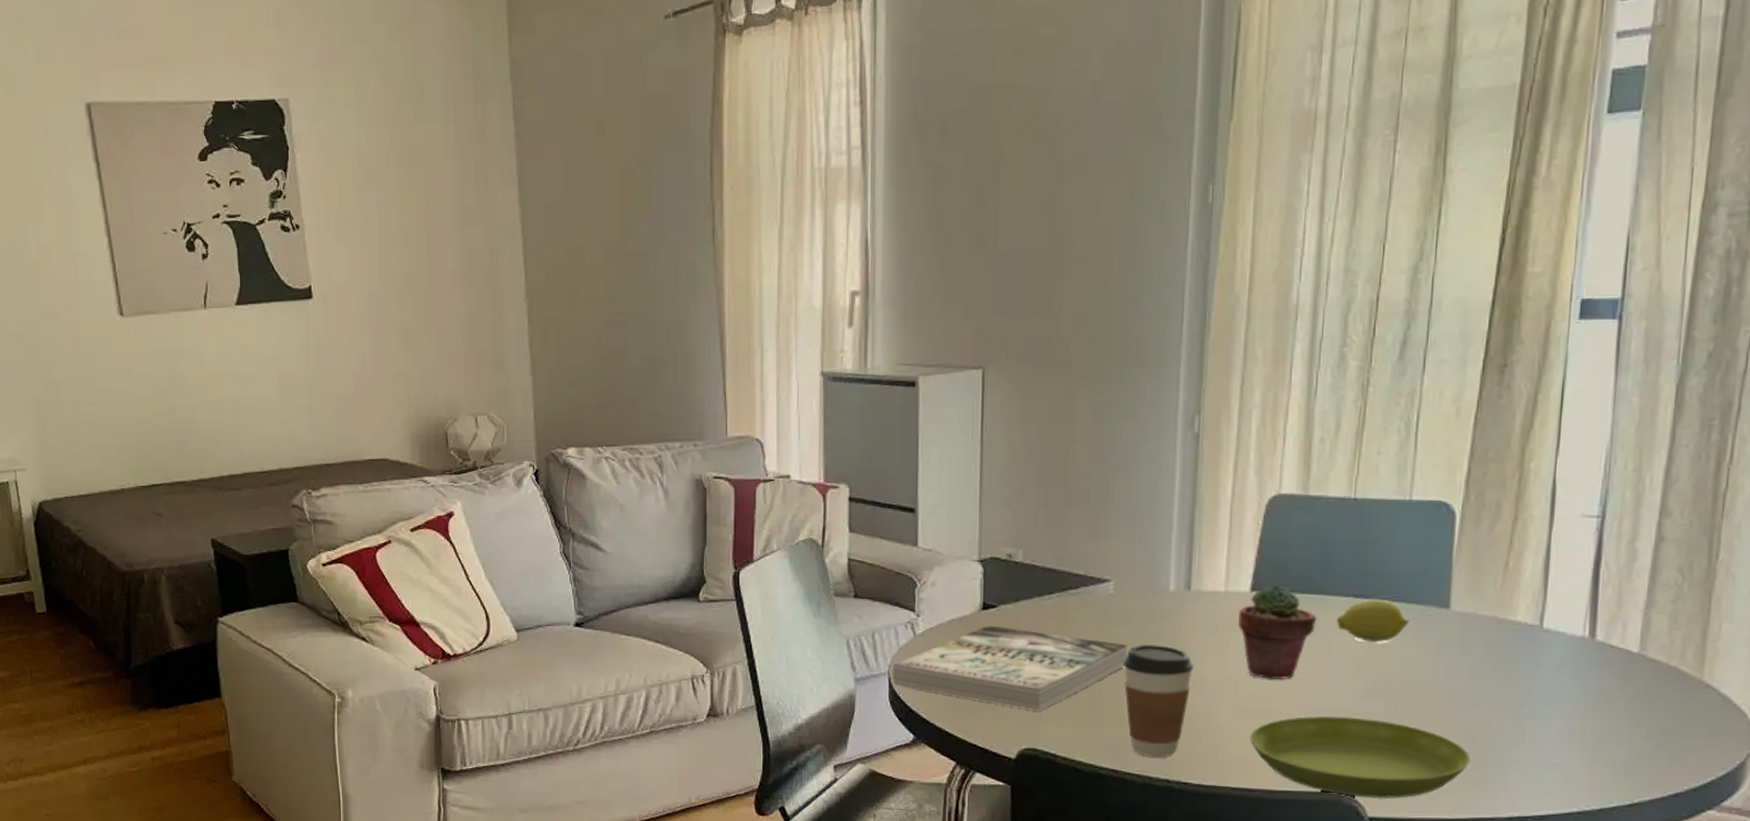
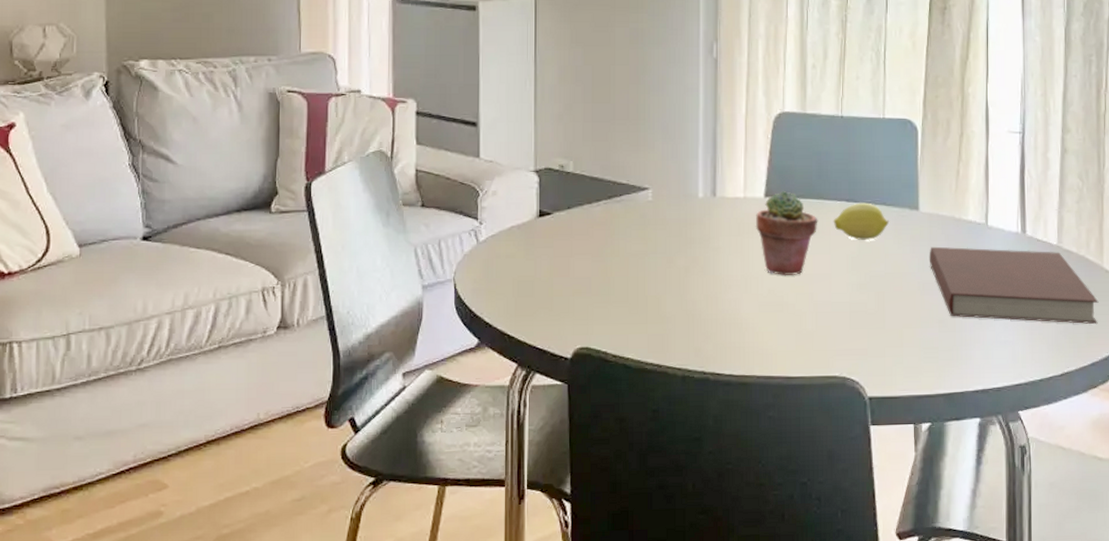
book: present [891,625,1127,712] -> none [457,231,665,312]
coffee cup: present [1124,645,1194,758] -> none [663,247,722,351]
saucer: present [1250,716,1472,799] -> none [770,307,944,380]
notebook: none [1459,651,1692,749] -> present [929,246,1099,325]

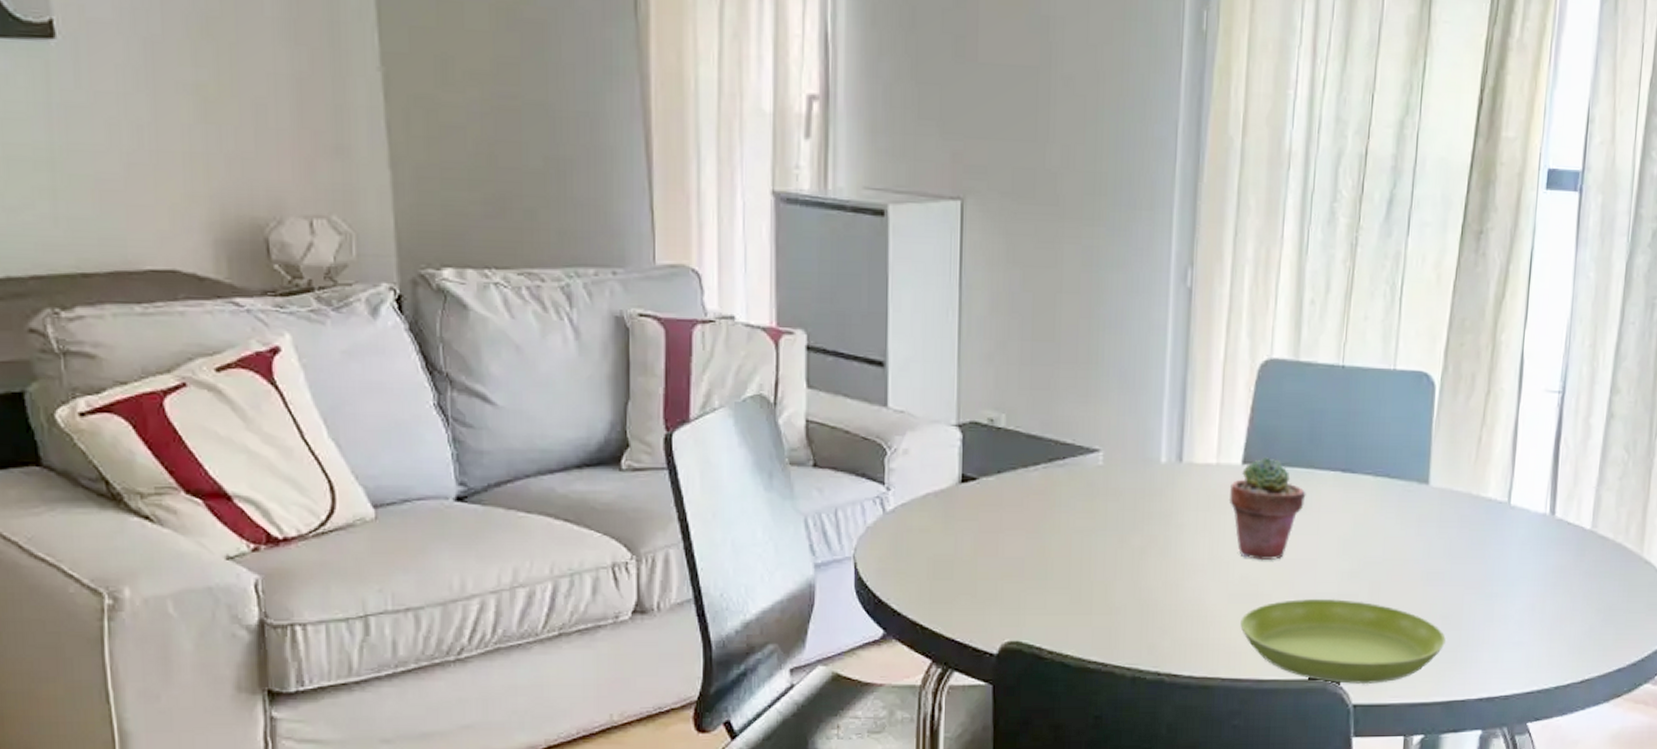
saucer: none [770,307,944,380] -> present [1240,599,1447,685]
fruit: present [833,202,890,240] -> none [1324,473,1393,519]
notebook: present [929,246,1099,325] -> none [1436,528,1633,625]

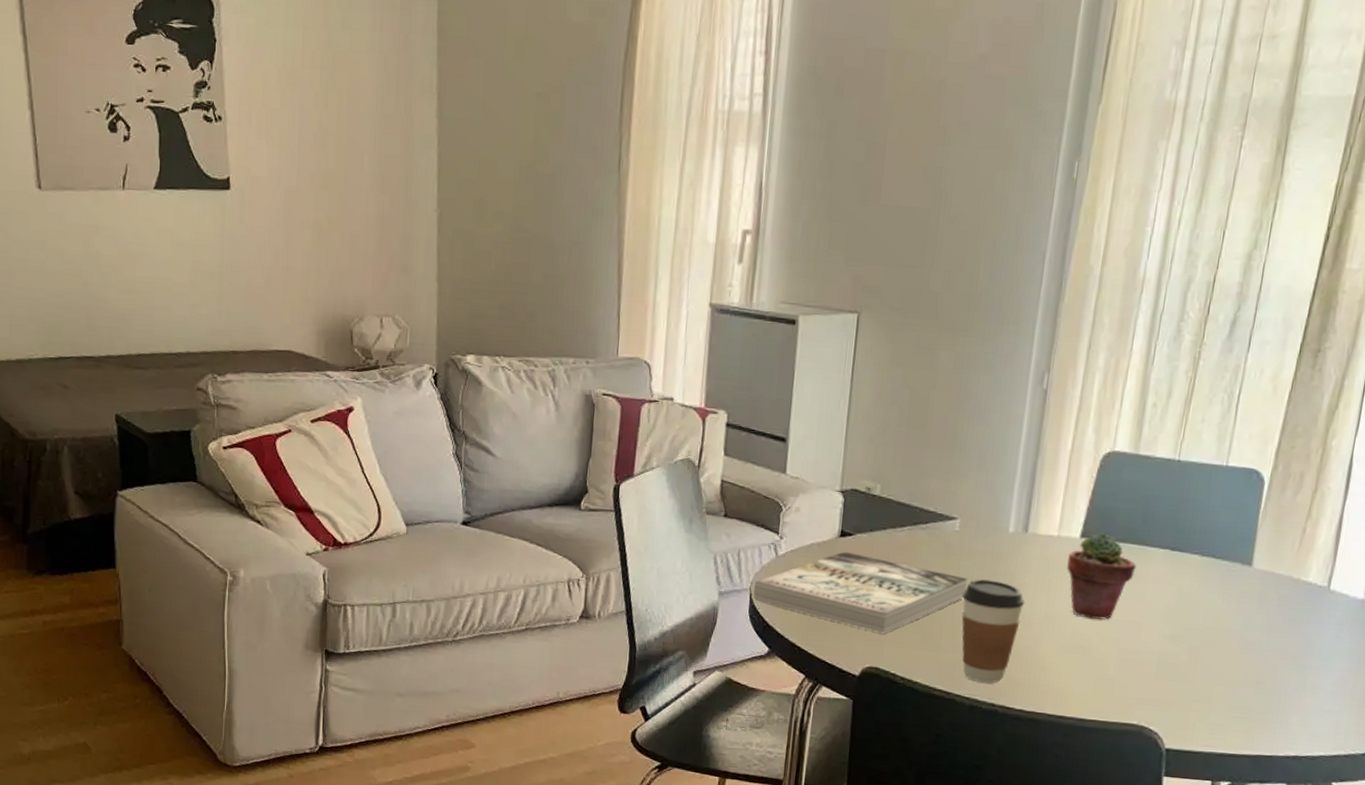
book: none [858,500,1117,600] -> present [752,551,967,634]
coffee cup: none [1113,523,1186,648] -> present [961,579,1025,683]
saucer: present [1240,599,1447,685] -> none [1068,654,1259,733]

